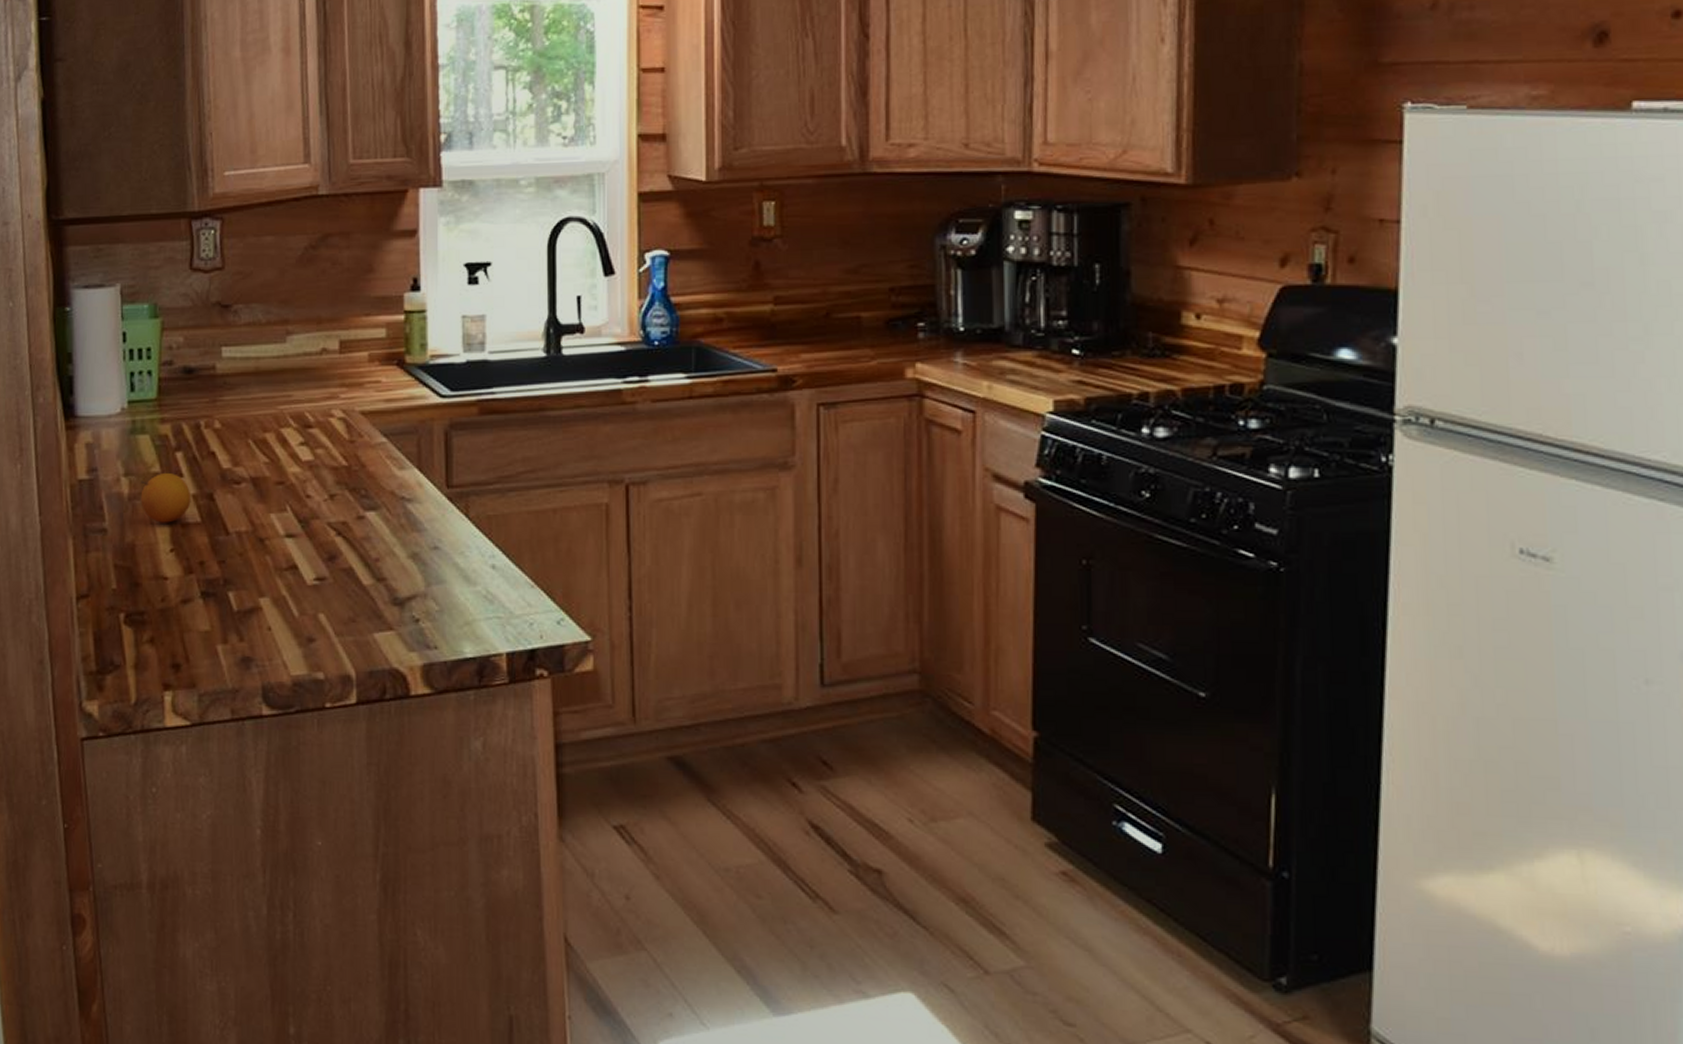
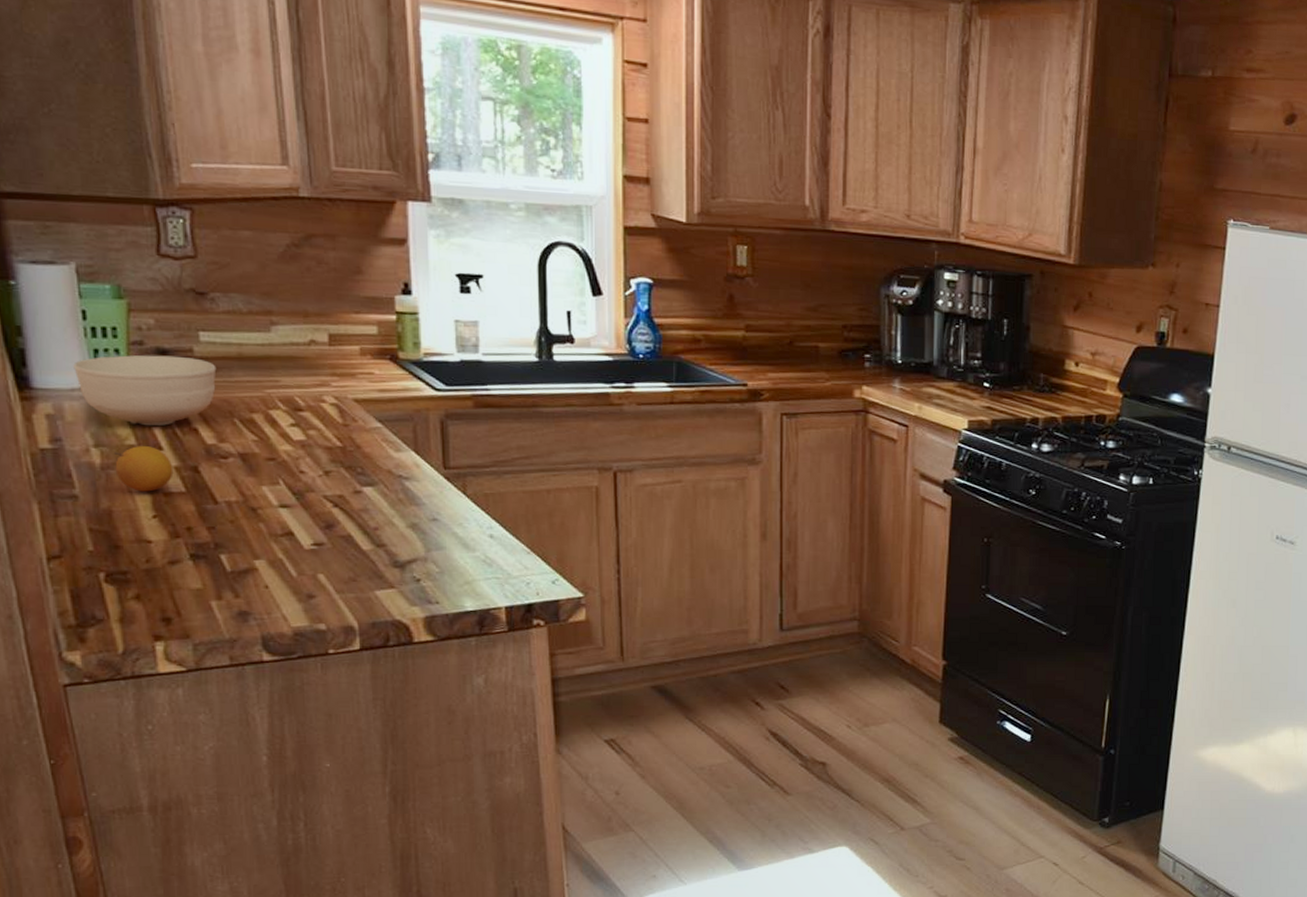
bowl: none [112,374,235,452] -> present [73,355,217,426]

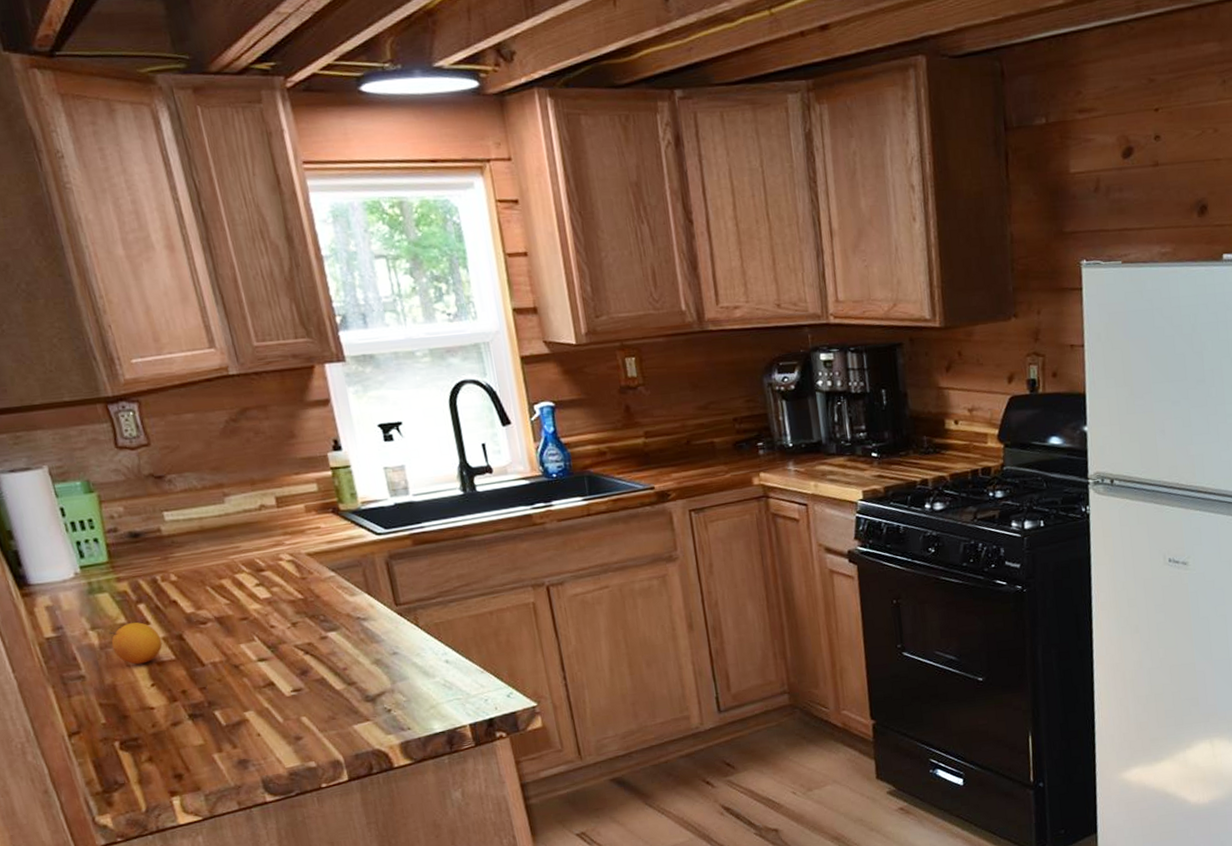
bowl: present [73,355,217,426] -> none [61,536,186,605]

